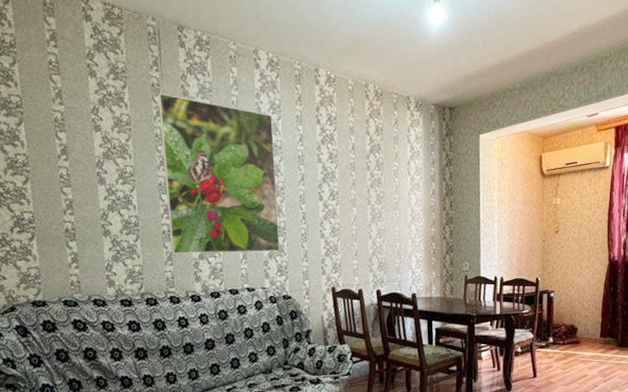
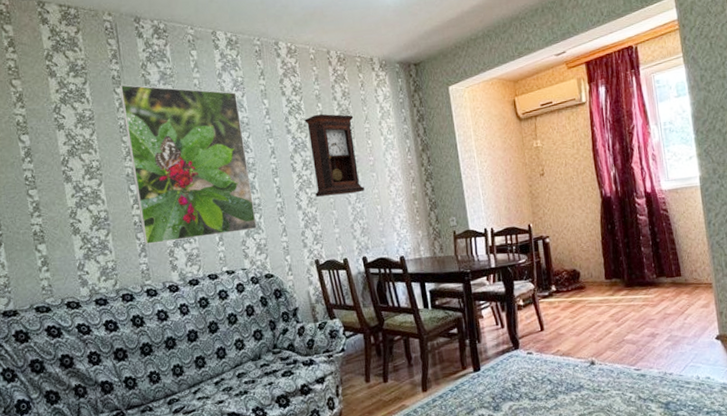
pendulum clock: none [336,146,387,228] -> present [304,114,365,197]

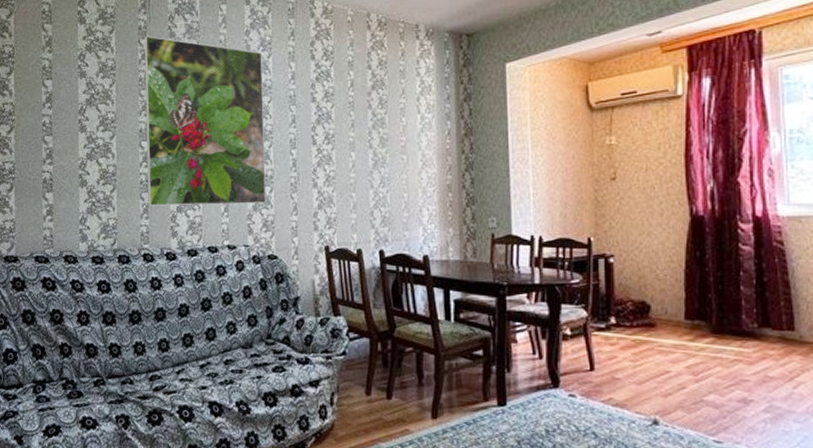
pendulum clock: present [304,114,365,197] -> none [332,83,392,176]

